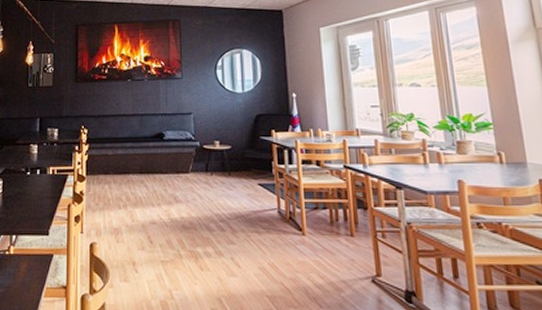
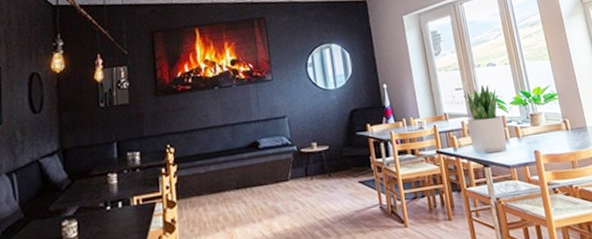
planter: none [381,105,426,176] -> present [466,85,507,154]

